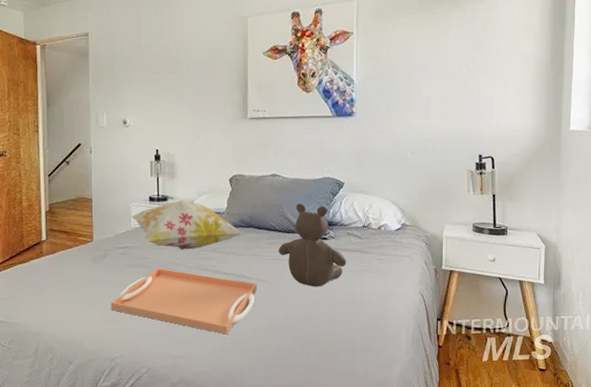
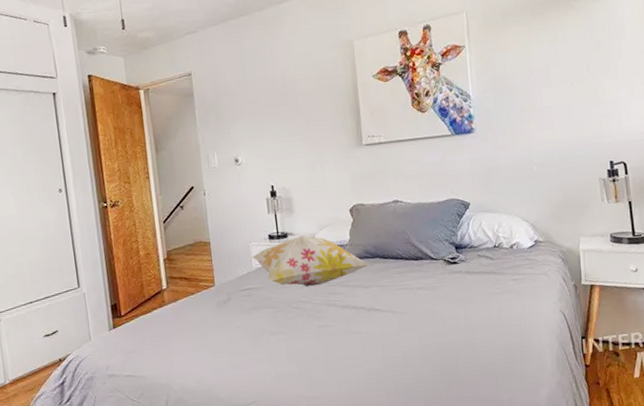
serving tray: present [110,268,257,335] -> none [238,307,389,371]
stuffed animal: present [278,203,347,287] -> none [407,228,480,314]

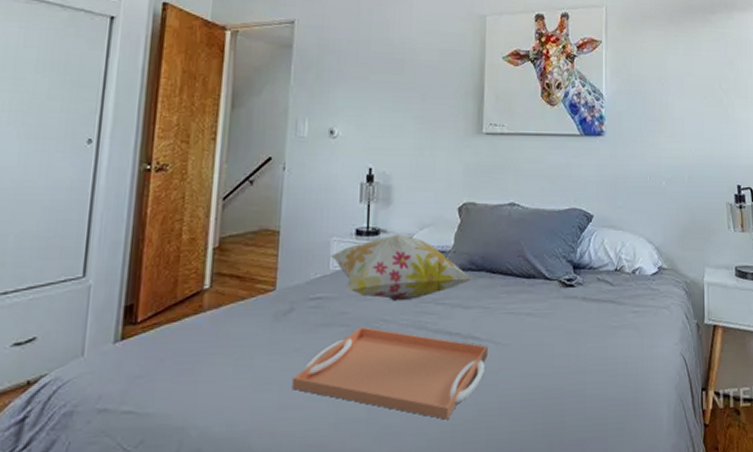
serving tray: none [238,307,389,371] -> present [292,326,488,420]

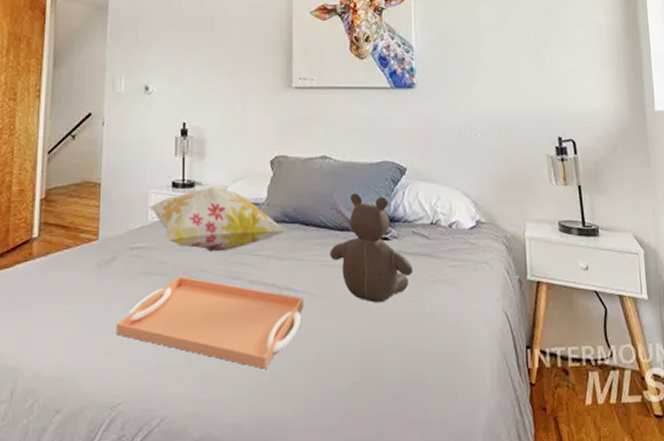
stuffed animal: none [515,240,597,350] -> present [329,193,413,303]

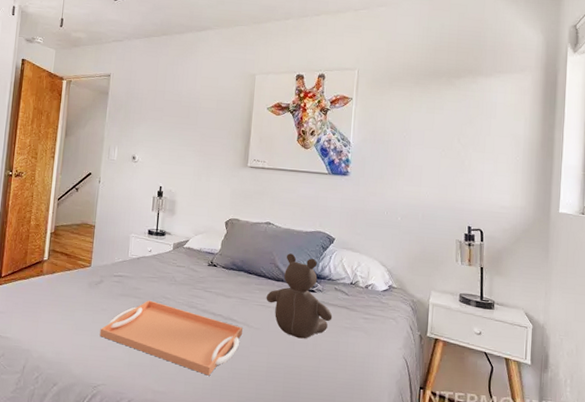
decorative pillow: present [149,186,286,252] -> none [130,236,233,286]

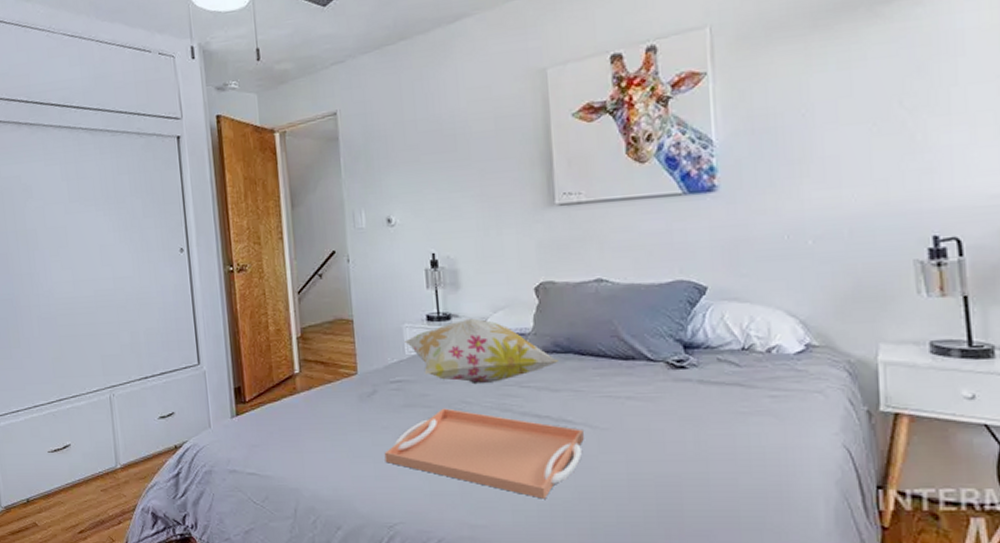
decorative pillow: none [130,236,233,286] -> present [405,318,558,385]
stuffed animal: present [266,253,333,339] -> none [612,318,719,436]

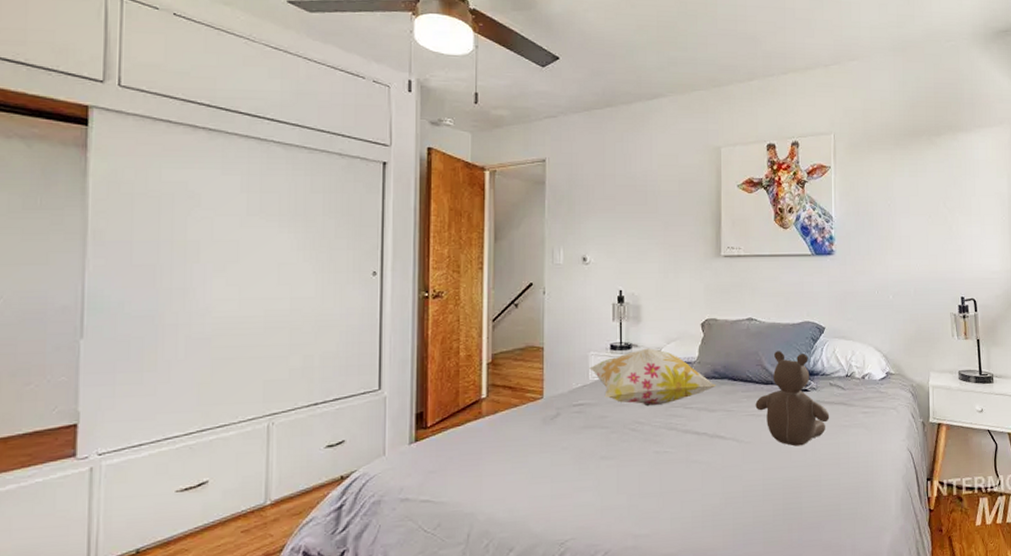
serving tray: present [384,408,584,499] -> none [562,428,732,506]
stuffed animal: none [612,318,719,436] -> present [755,351,830,446]

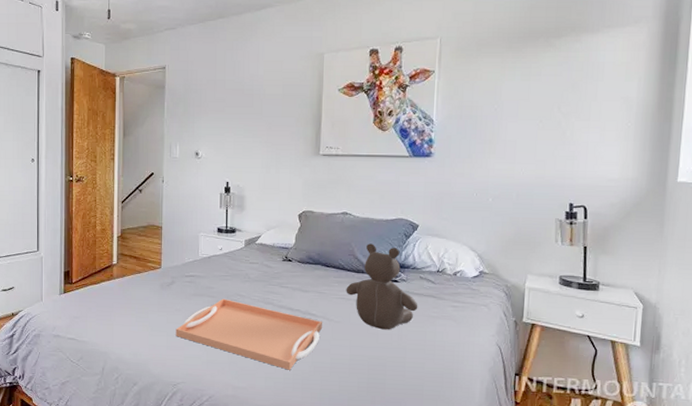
serving tray: none [562,428,732,506] -> present [175,298,322,370]
decorative pillow: present [589,348,716,407] -> none [199,233,310,283]

